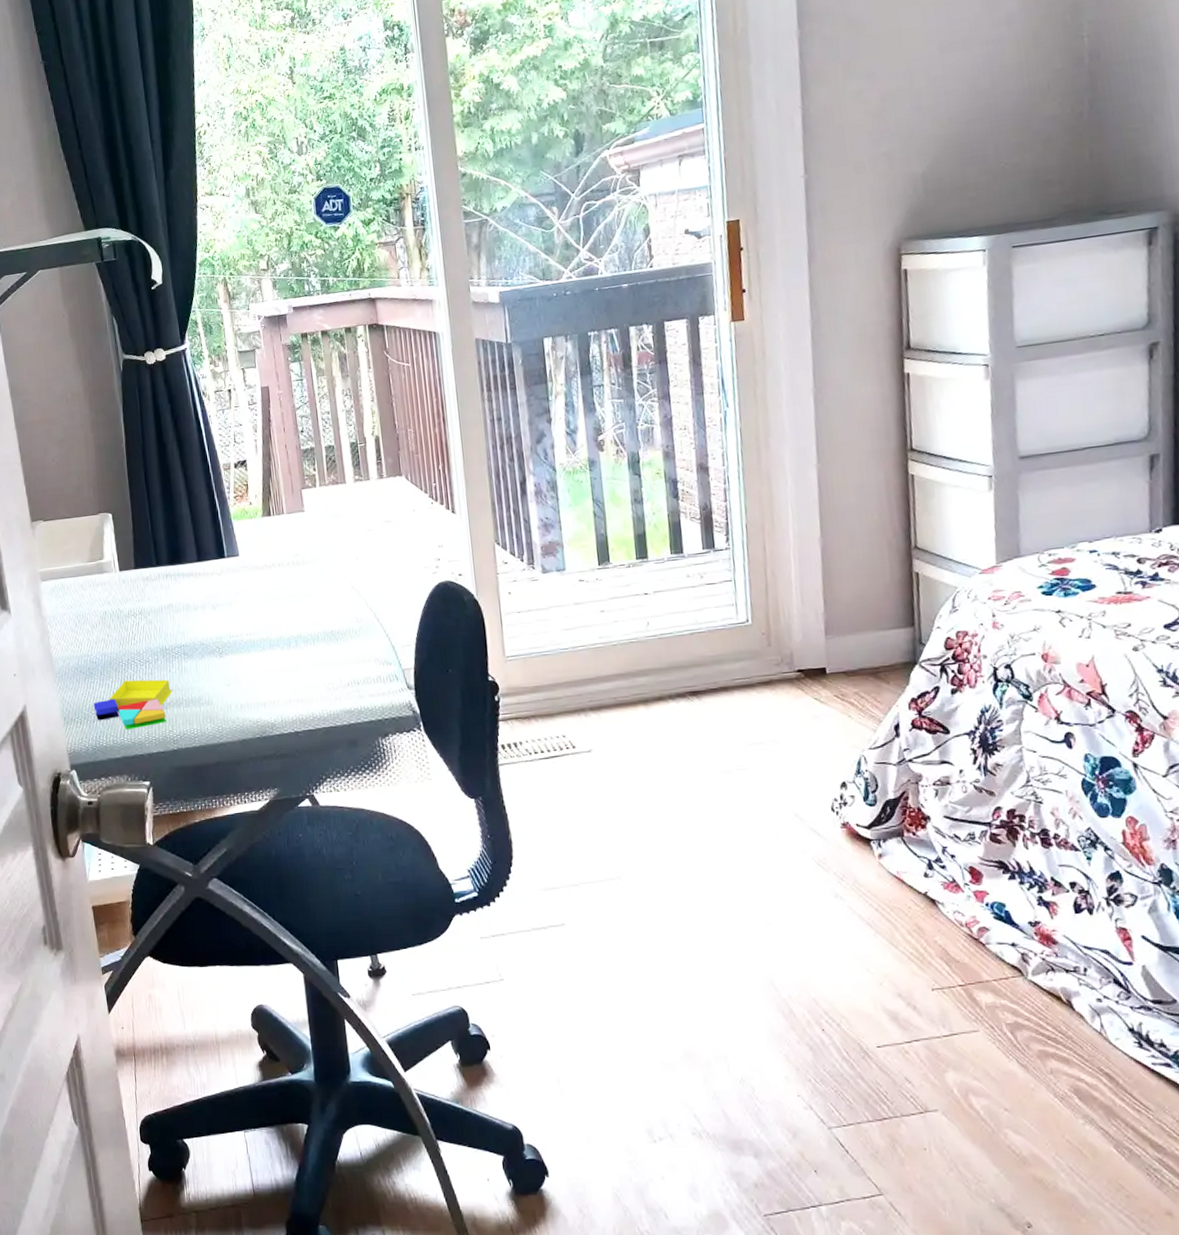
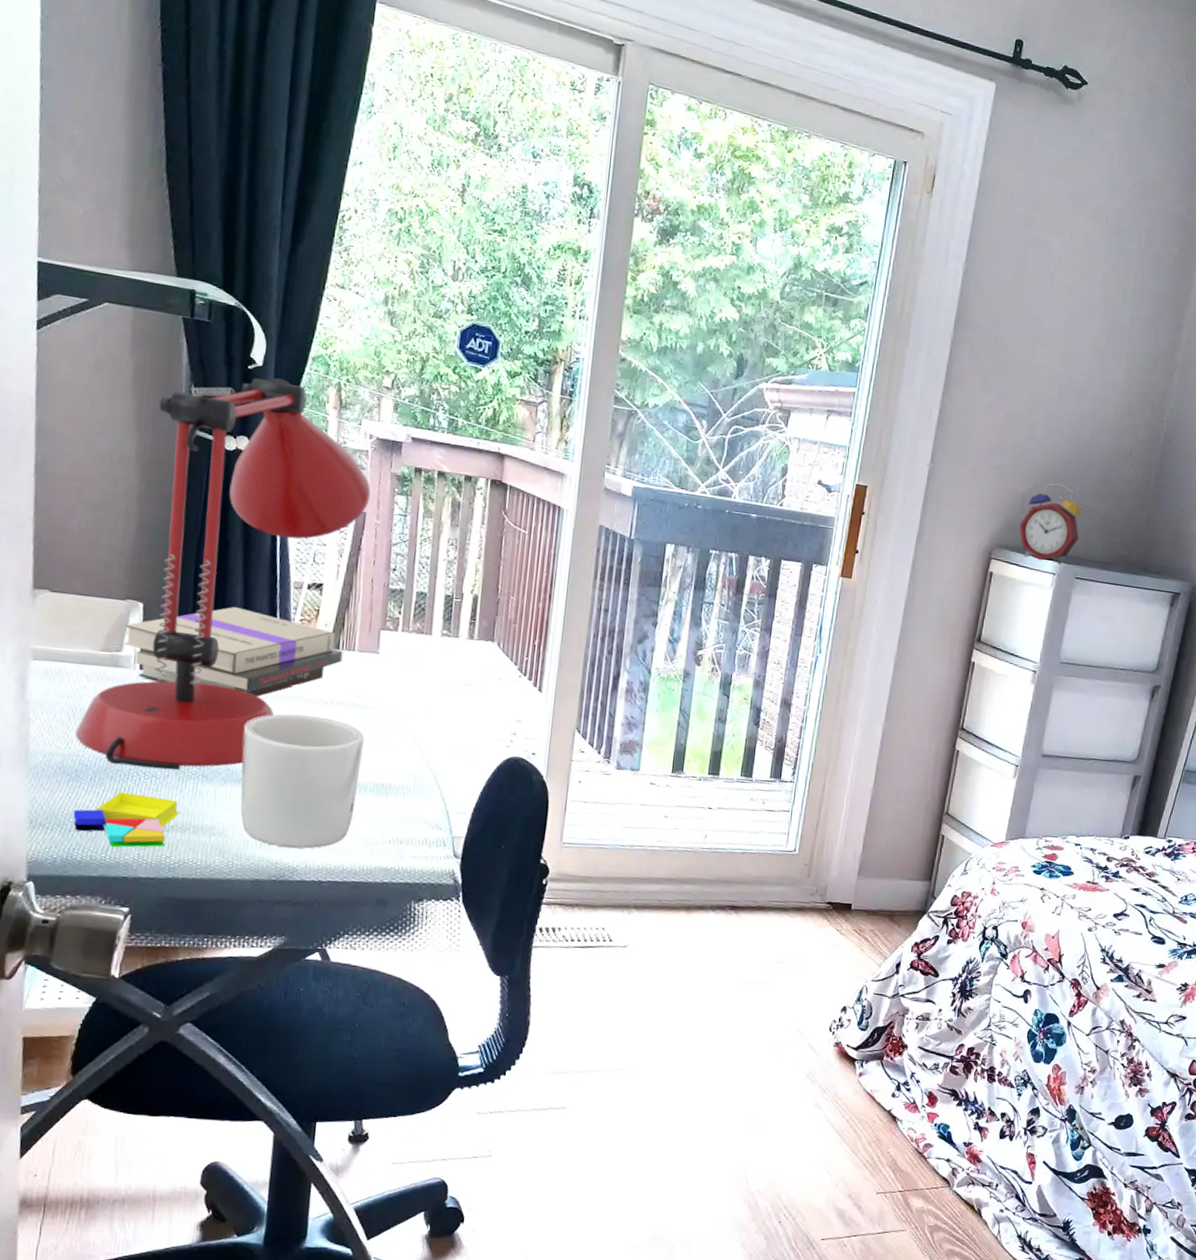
desk lamp: none [82,289,270,658] -> present [75,377,371,770]
books: none [102,498,275,579] -> present [124,607,343,697]
mug: none [207,580,313,706] -> present [240,713,365,849]
alarm clock: none [926,147,1005,240] -> present [1019,483,1081,564]

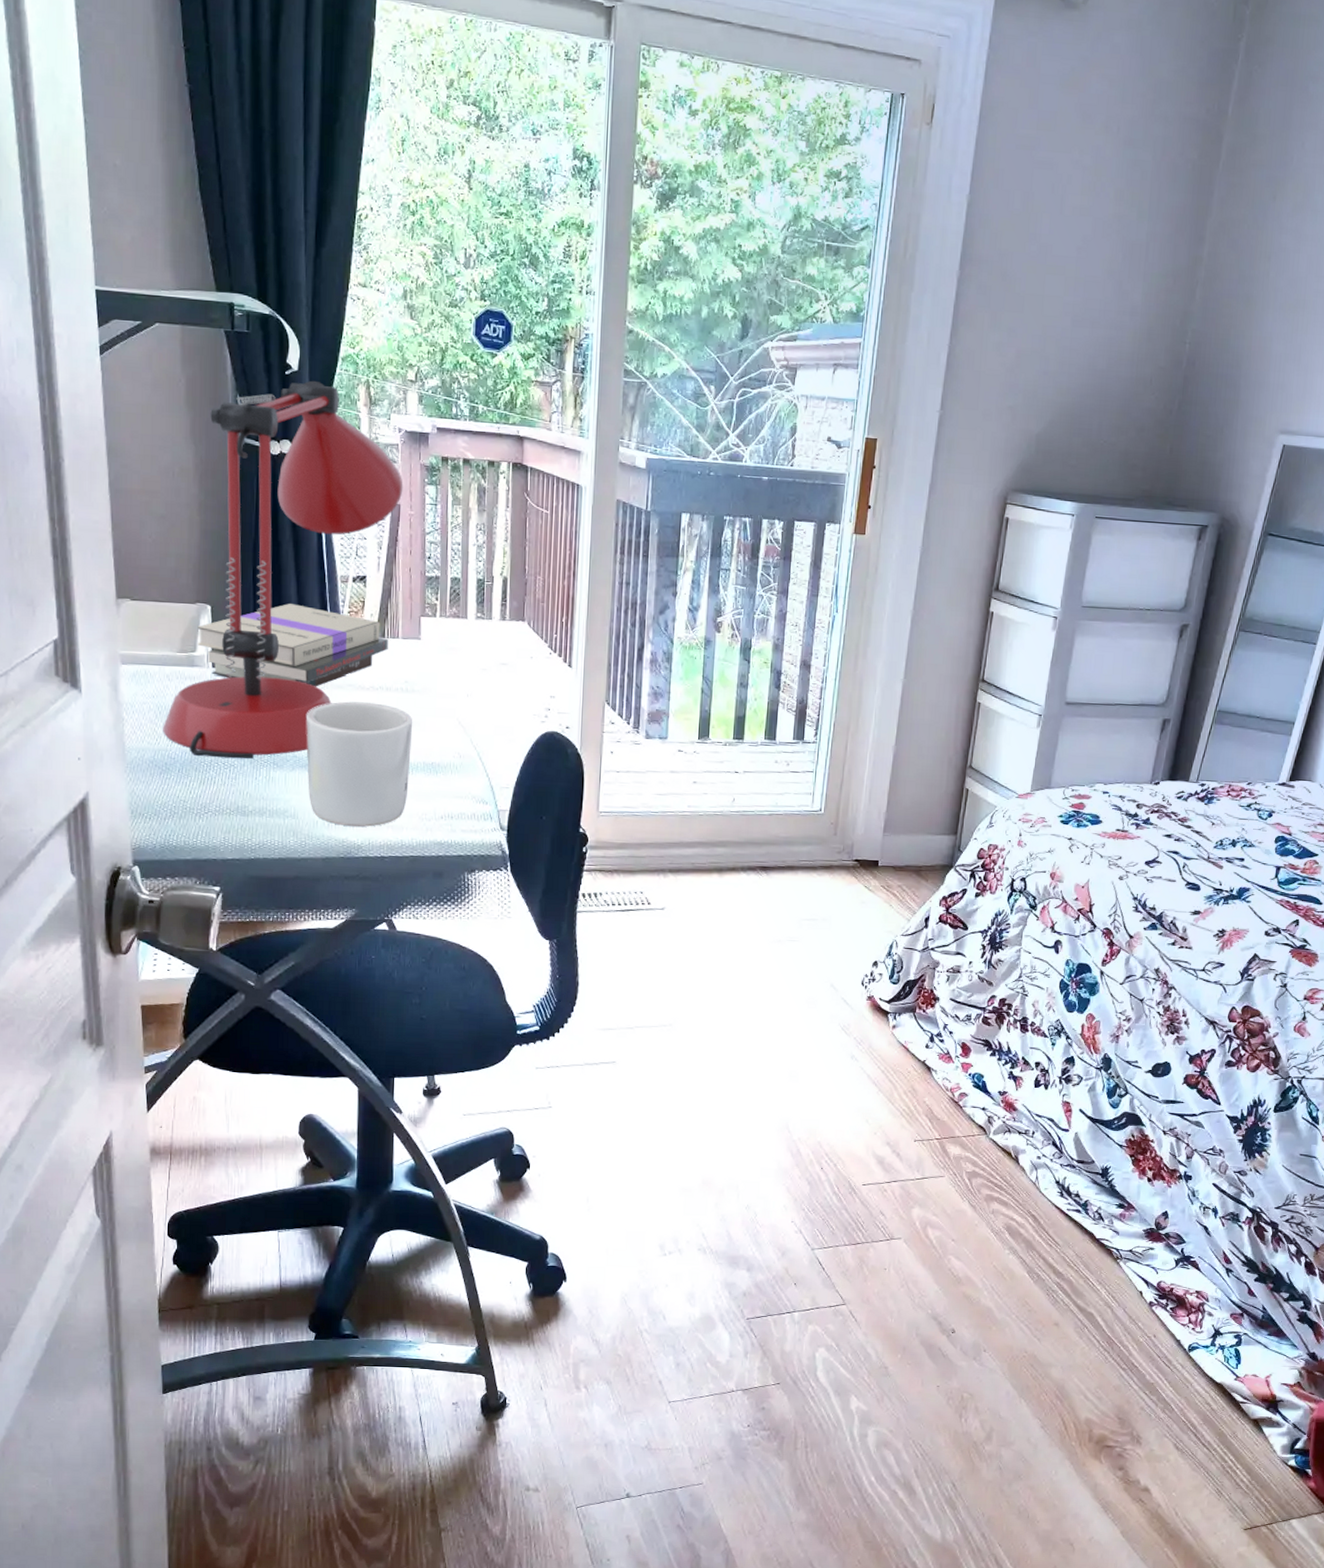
sticky notes: present [73,792,180,848] -> none [166,782,256,833]
alarm clock: present [1019,483,1081,564] -> none [1034,419,1100,504]

